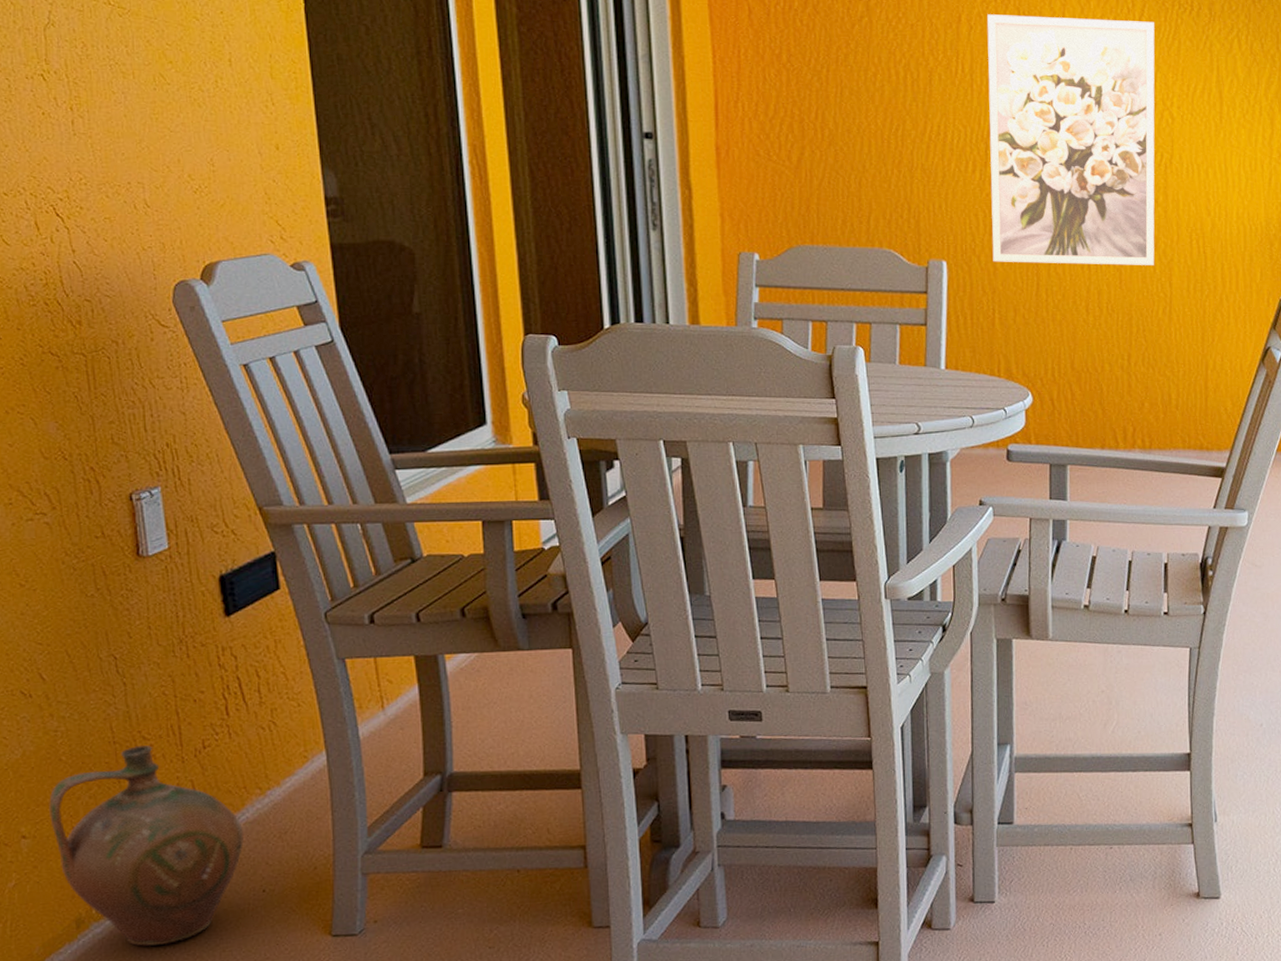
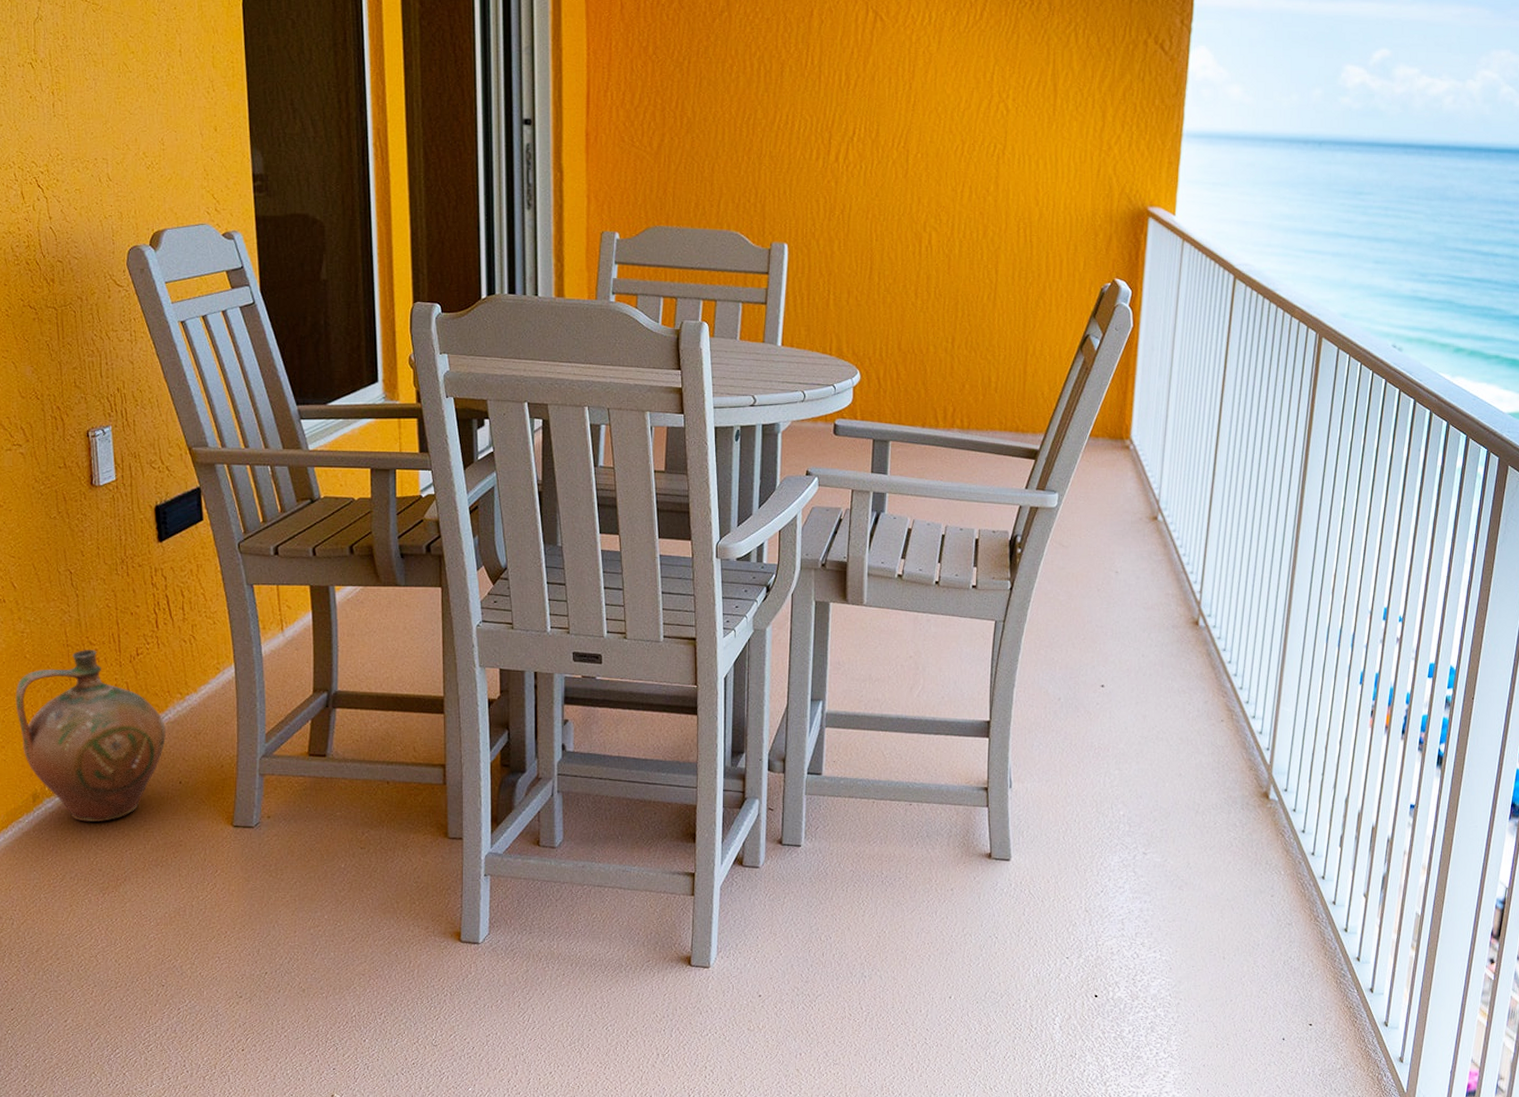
wall art: present [987,14,1155,265] -> none [830,9,995,252]

